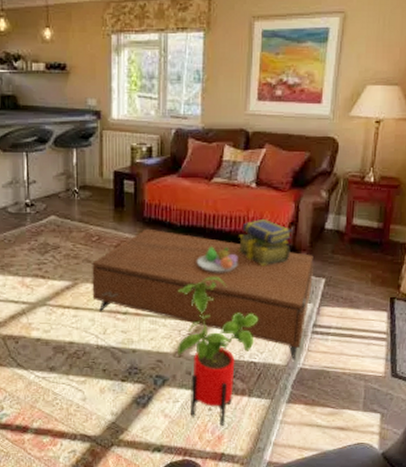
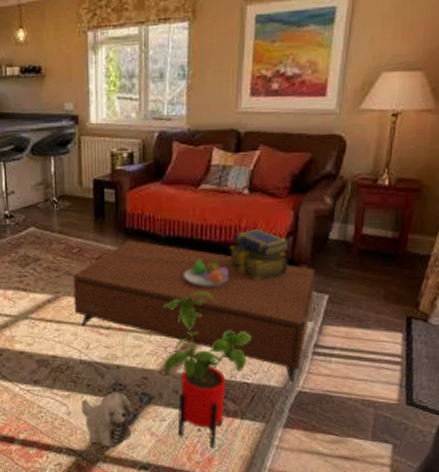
plush toy: none [96,376,147,431] -> present [81,392,133,447]

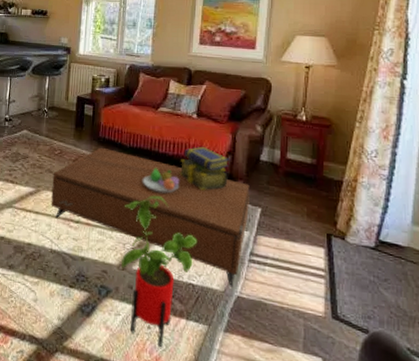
plush toy: present [81,392,133,447] -> none [47,282,92,338]

